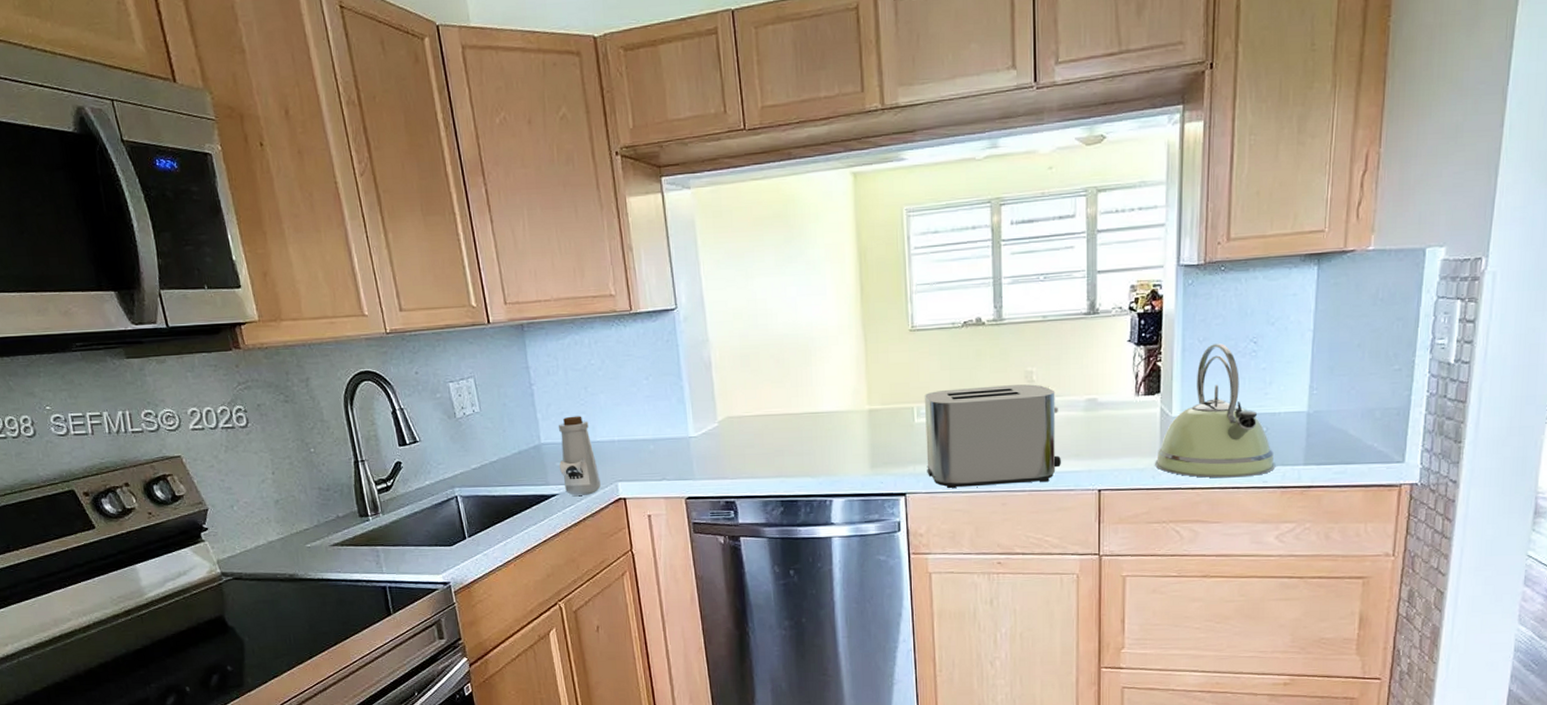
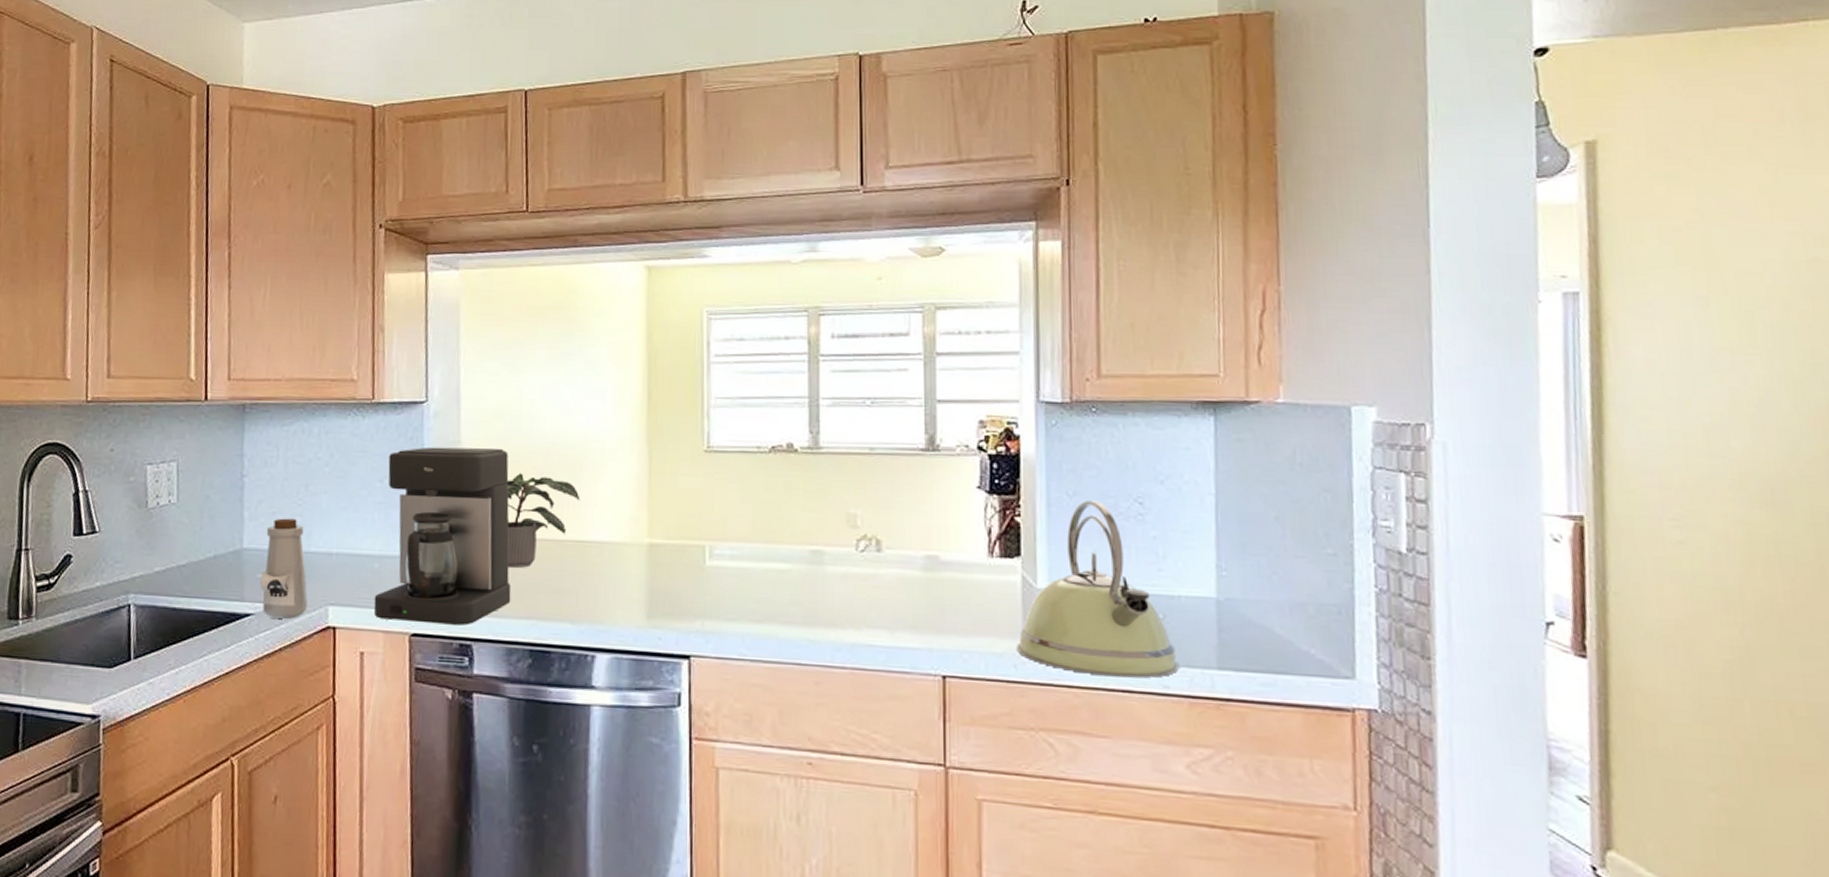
coffee maker: none [650,342,763,489] -> present [373,447,512,627]
potted plant: none [749,362,811,440] -> present [506,473,580,569]
toaster: present [924,384,1061,489] -> none [718,527,893,658]

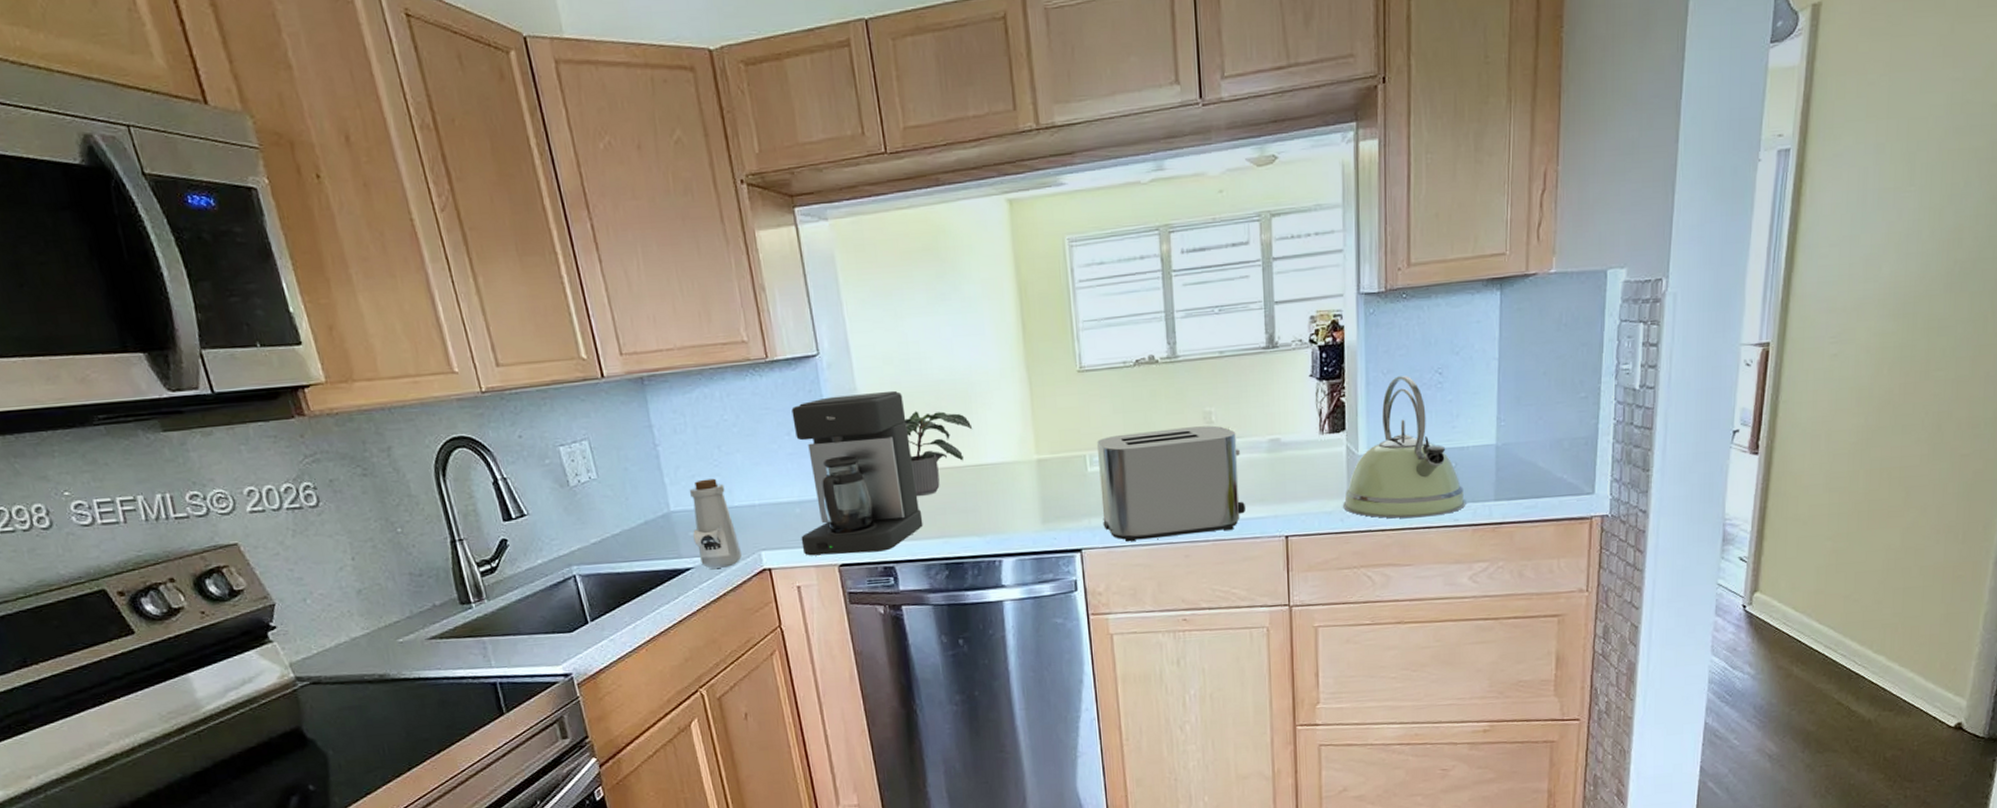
toaster: none [718,527,893,658] -> present [1096,425,1245,543]

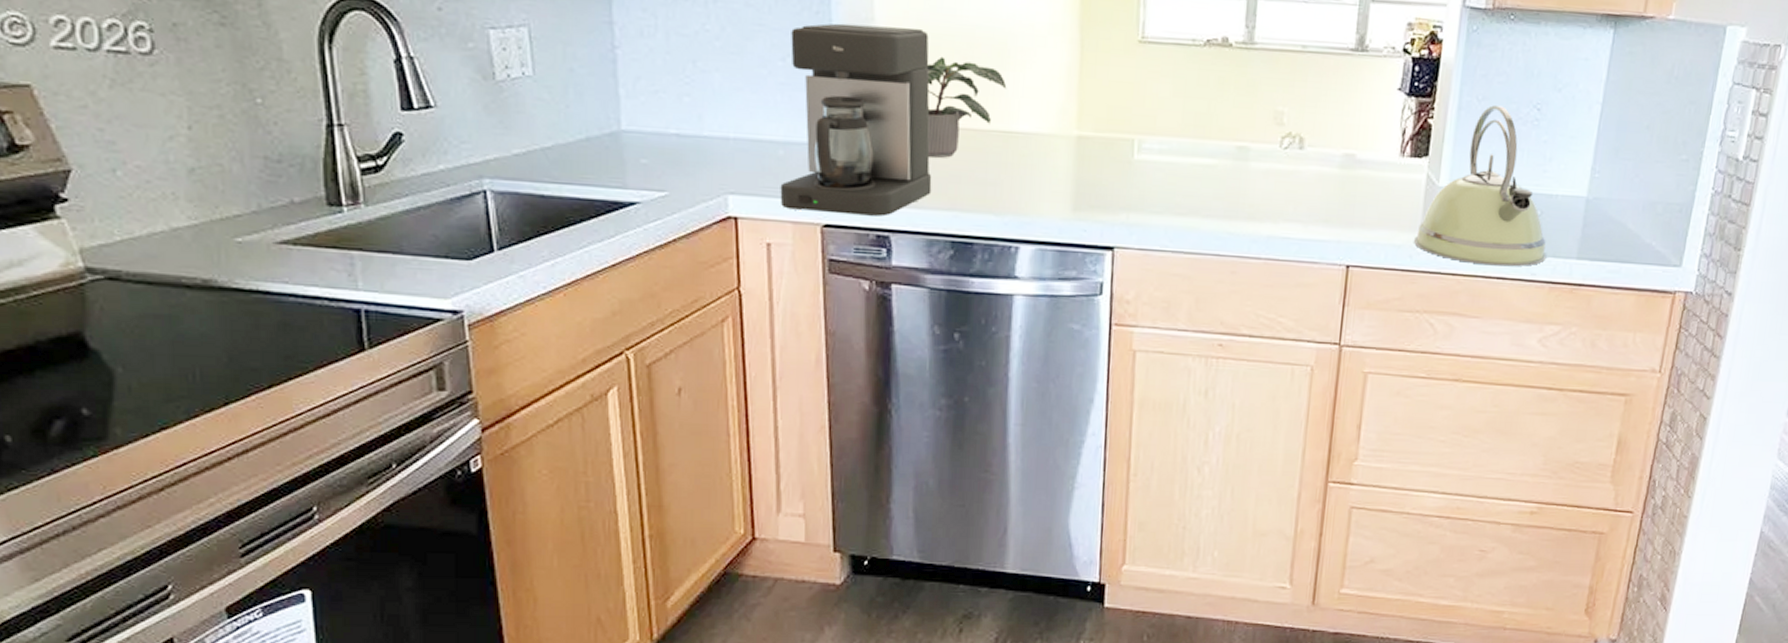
bottle: present [689,478,742,570] -> none [646,97,703,209]
toaster: present [1096,425,1245,543] -> none [1143,121,1309,250]

